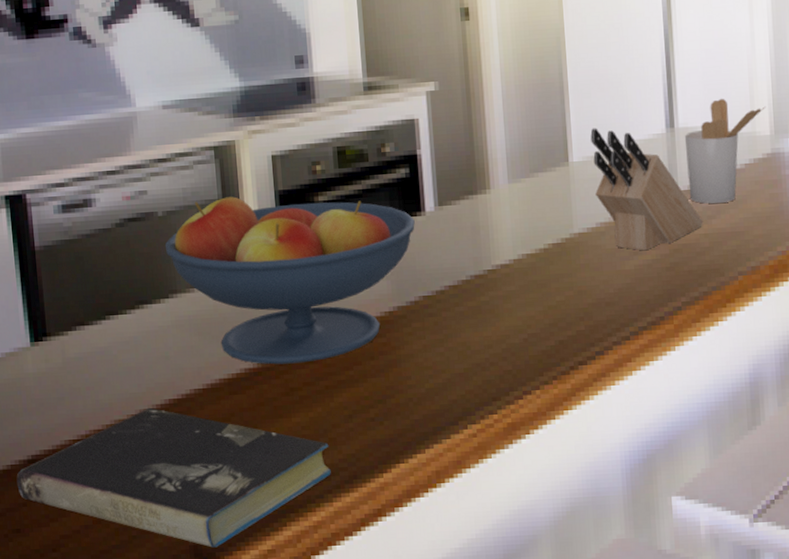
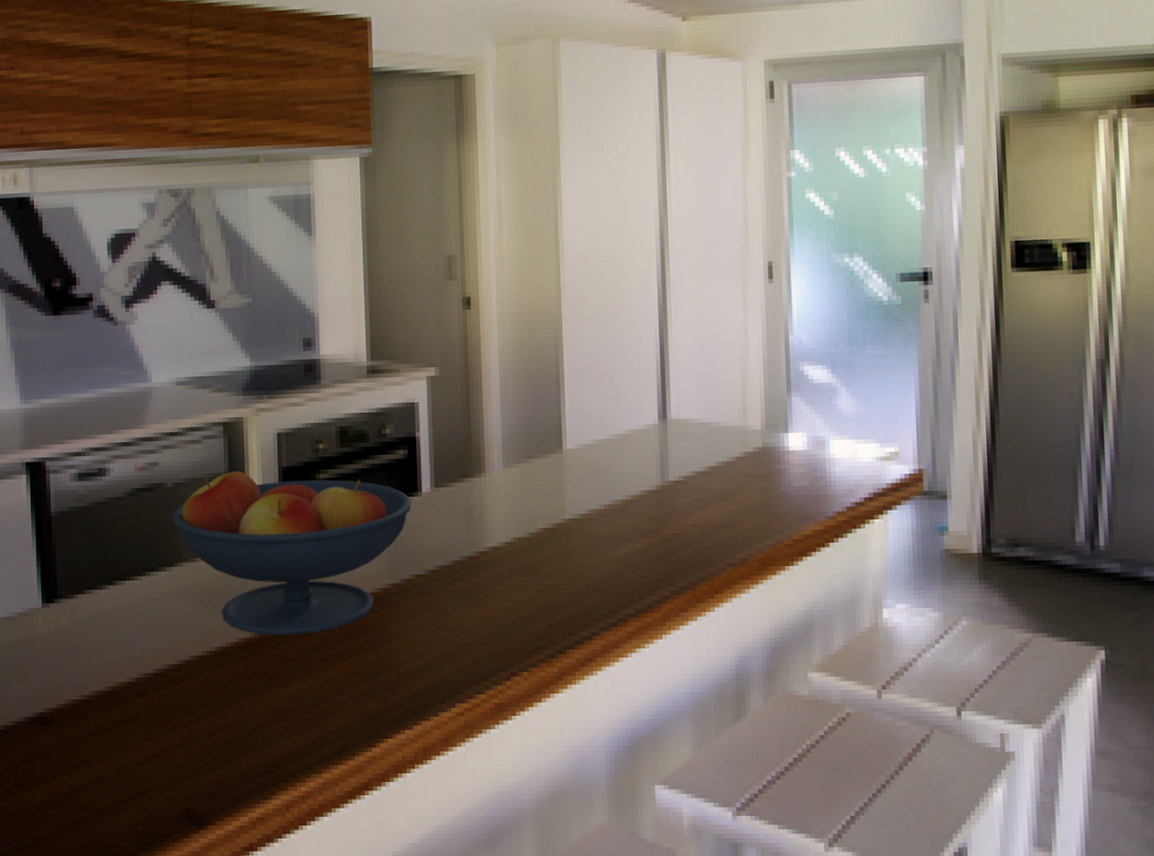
book: present [16,407,331,548] -> none [22,672,321,812]
knife block: present [590,128,703,251] -> none [584,417,693,539]
utensil holder: present [684,98,766,204] -> none [676,392,758,495]

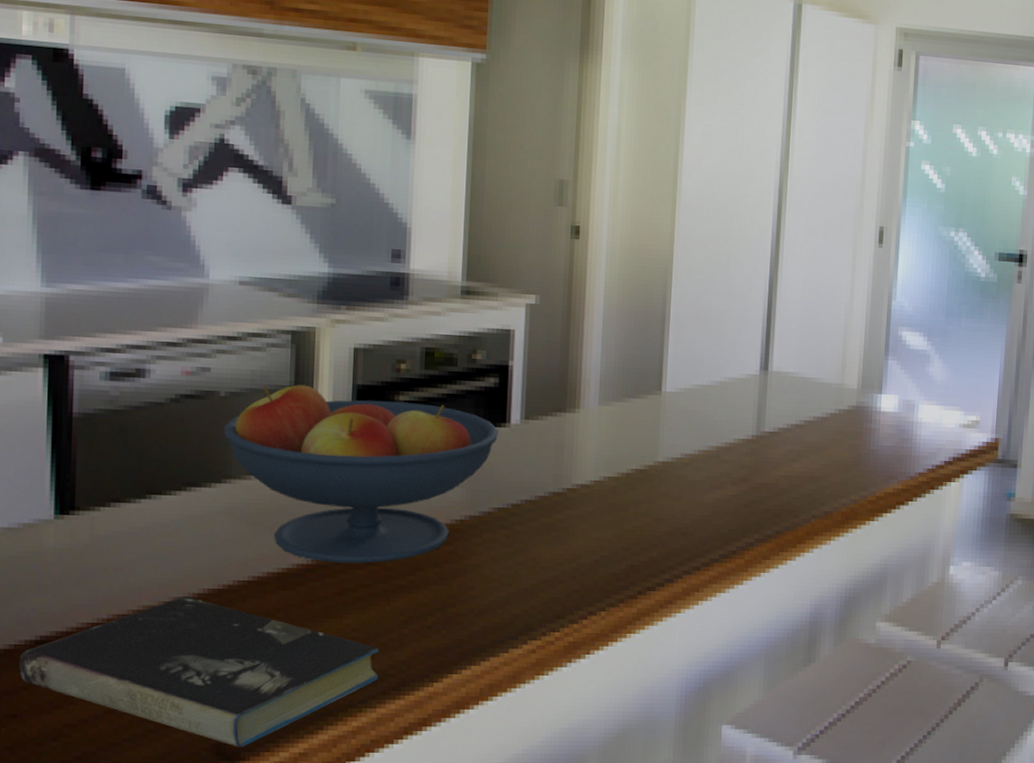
book: none [22,672,321,812] -> present [19,595,379,747]

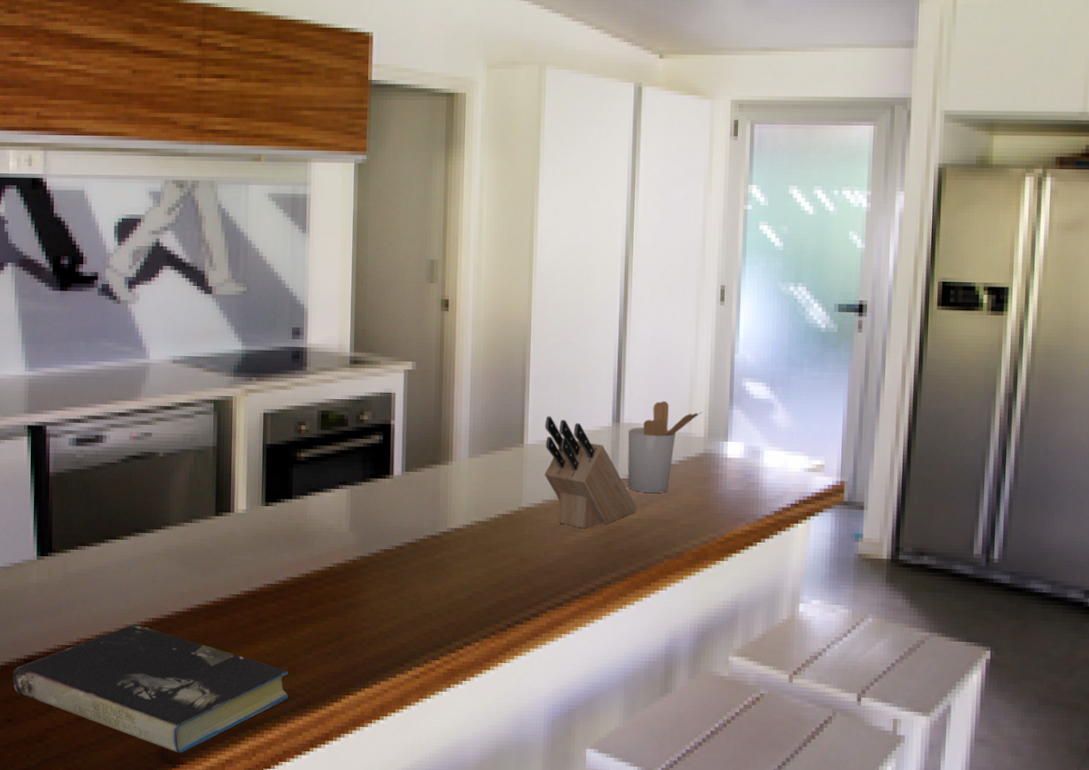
fruit bowl: present [223,385,498,564] -> none [162,445,383,598]
knife block: none [684,361,785,486] -> present [545,416,638,529]
utensil holder: none [774,348,857,448] -> present [627,400,703,493]

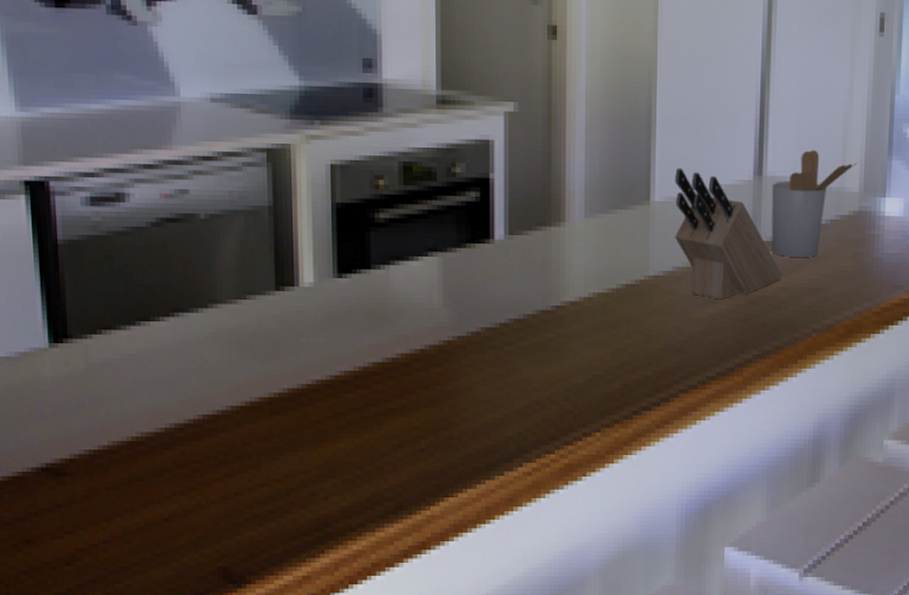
book: present [13,623,289,753] -> none [28,422,375,571]

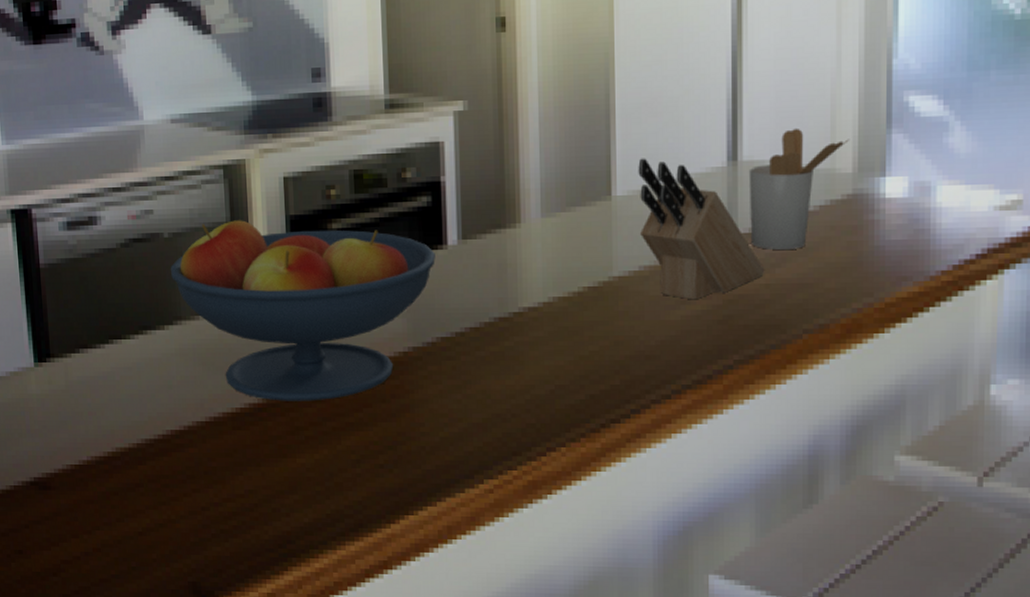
fruit bowl: none [206,205,482,387] -> present [170,220,436,401]

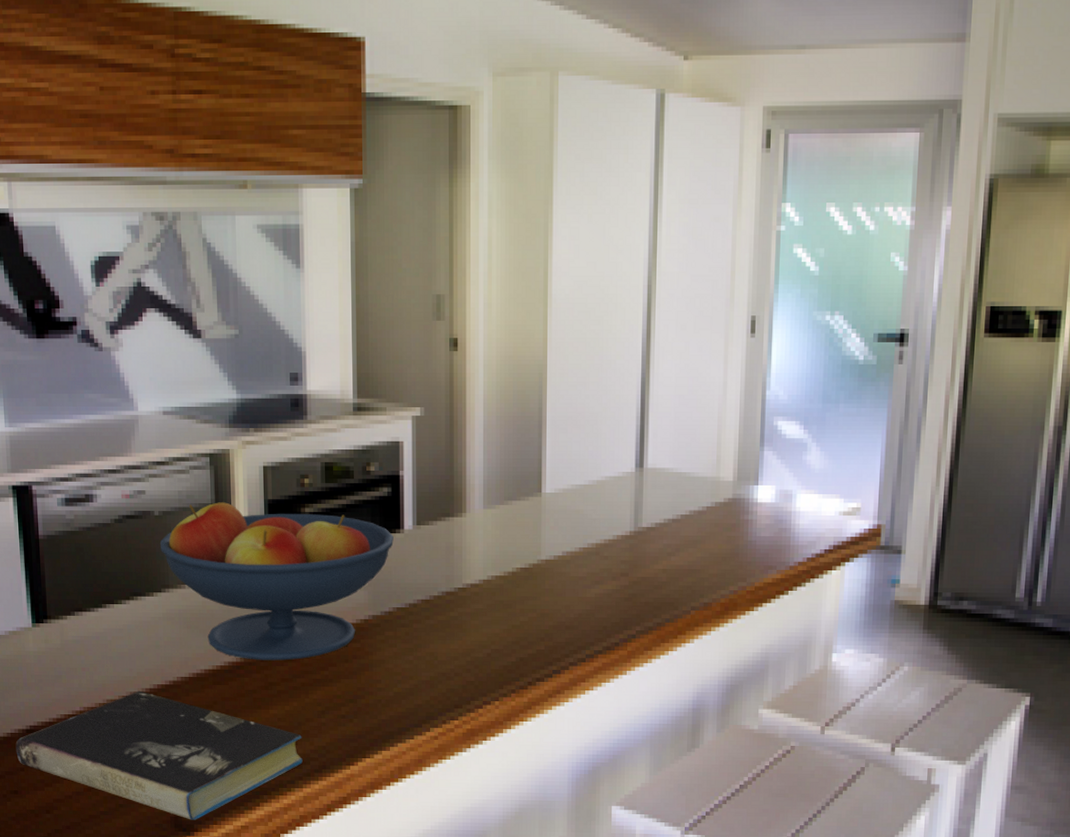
book: none [19,437,336,586] -> present [15,690,303,820]
knife block: present [638,158,765,300] -> none [564,462,663,581]
utensil holder: present [748,128,850,250] -> none [652,442,732,541]

